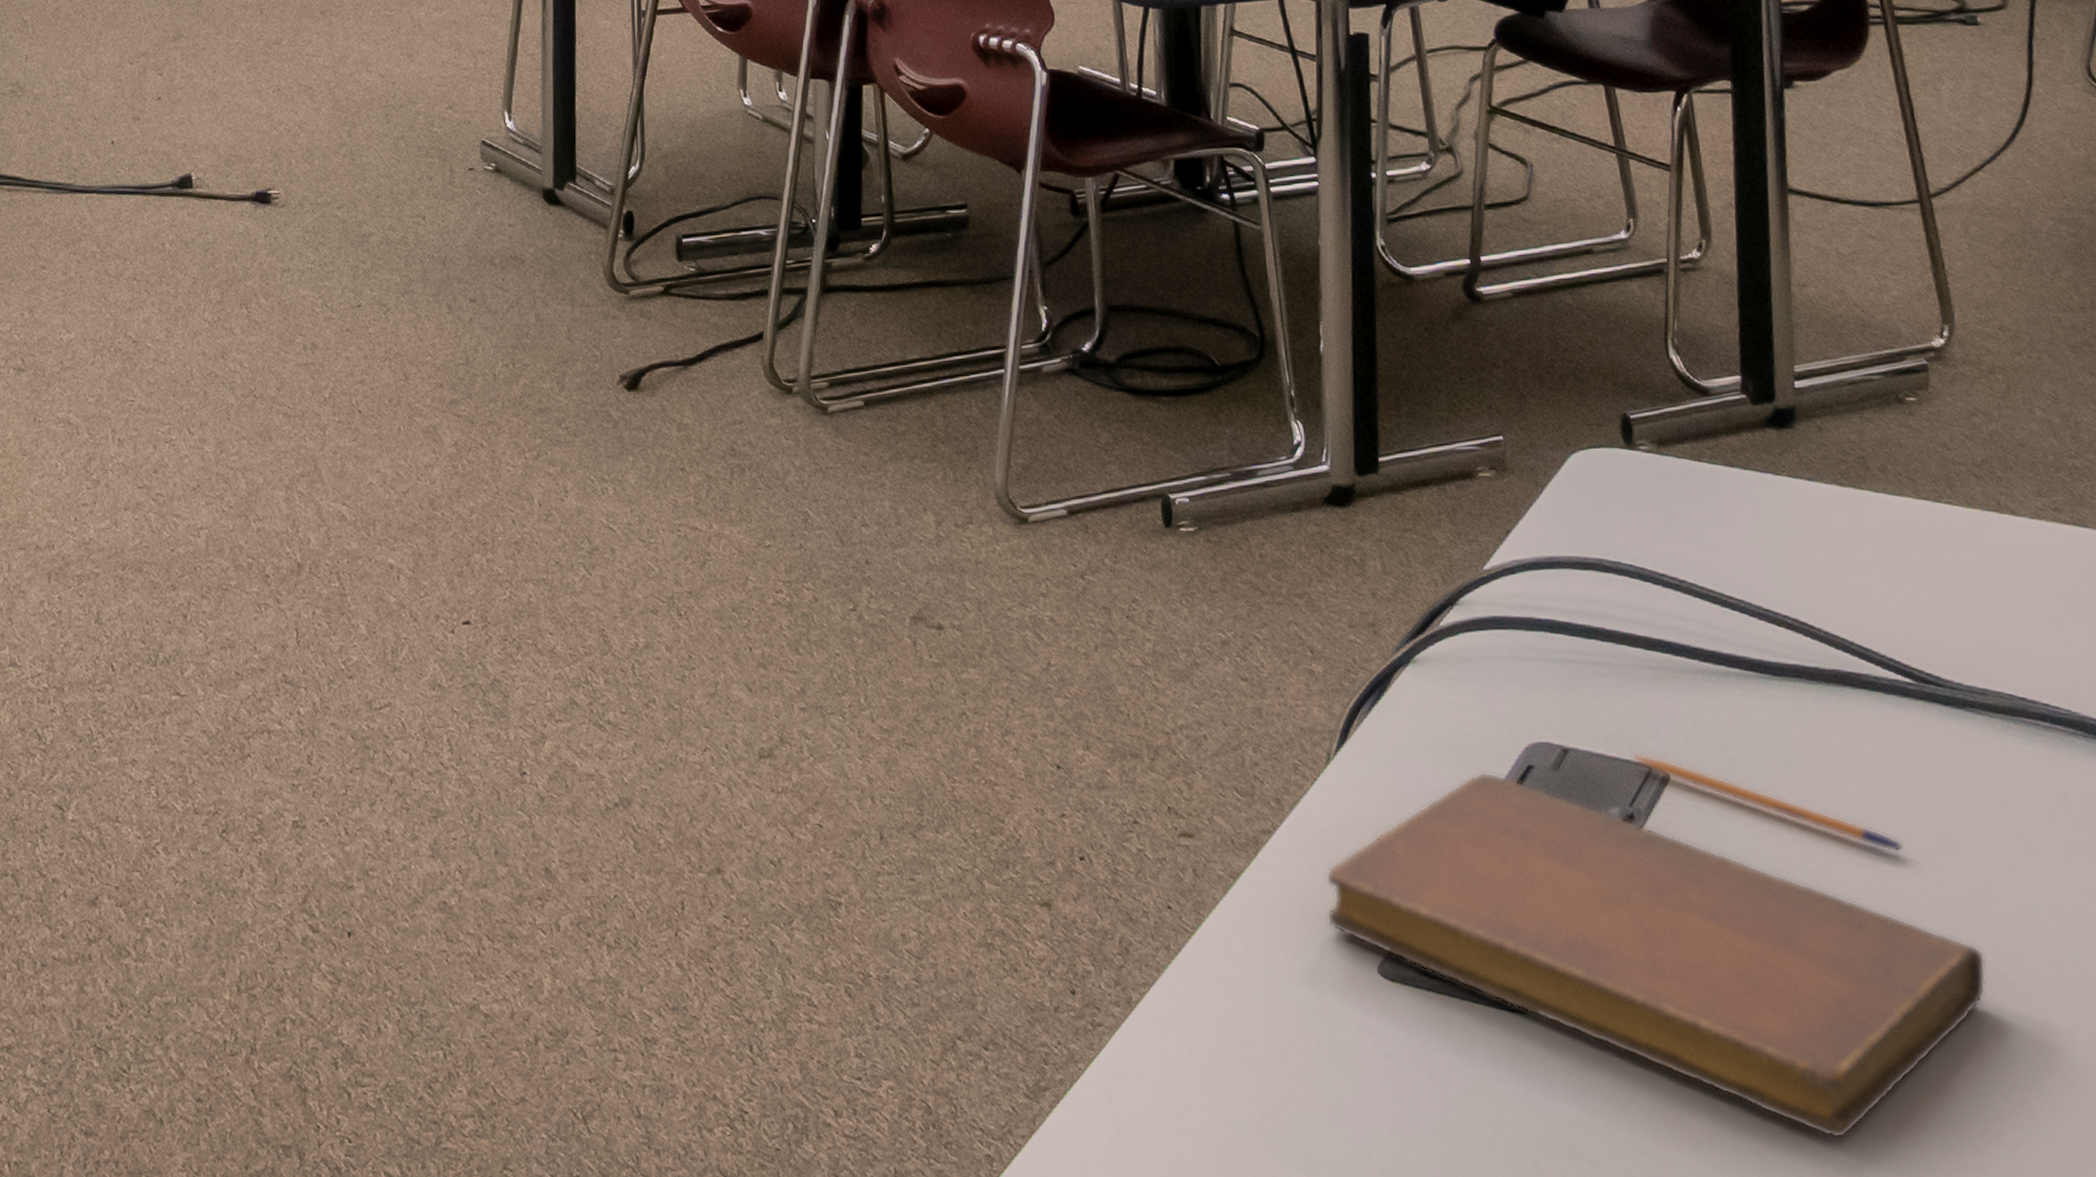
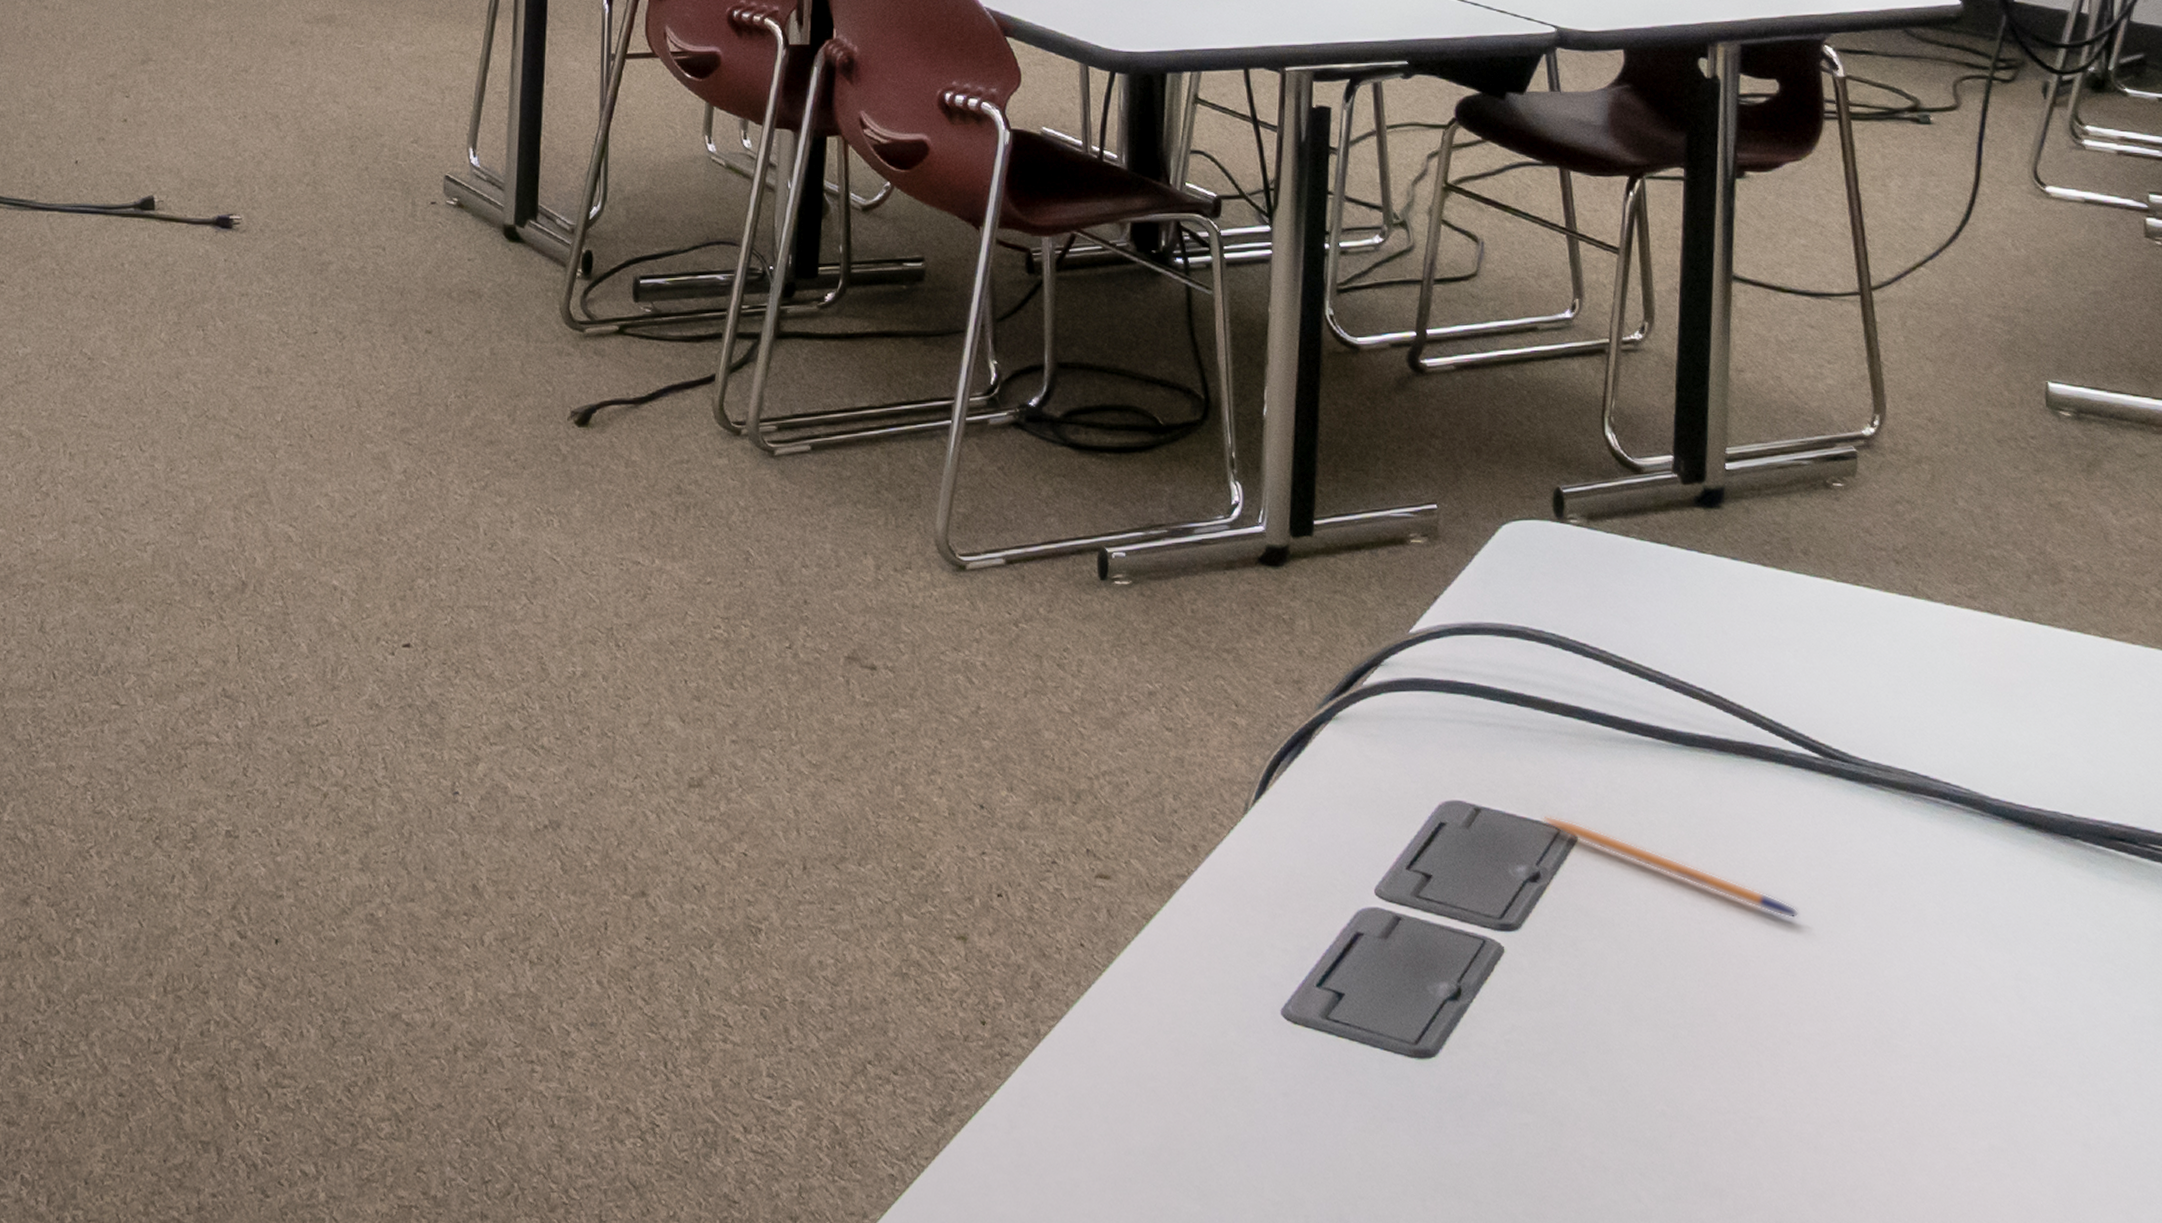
notebook: present [1326,771,1986,1139] -> none [1235,826,1870,1188]

